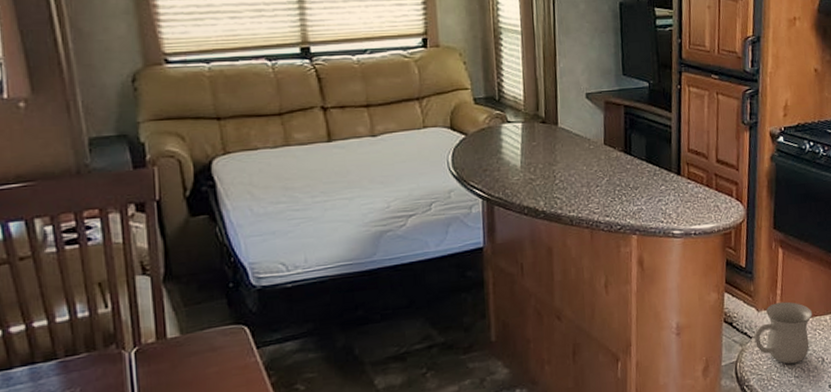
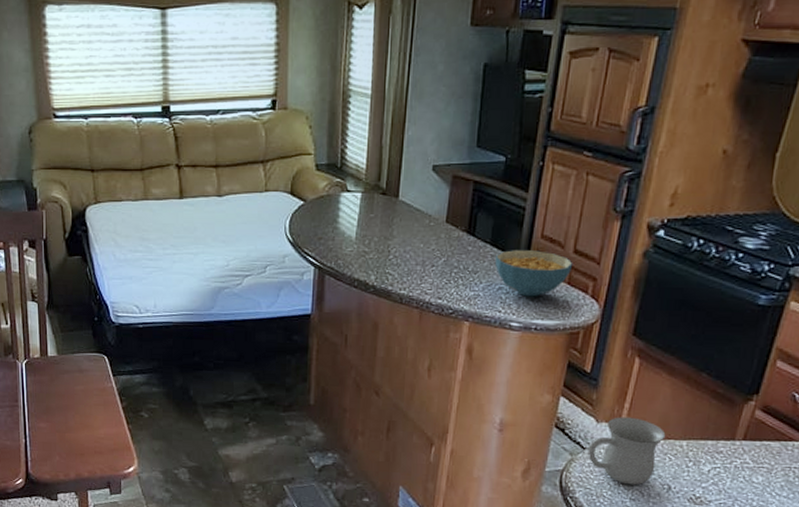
cereal bowl: none [651,163,718,206] -> present [495,250,573,297]

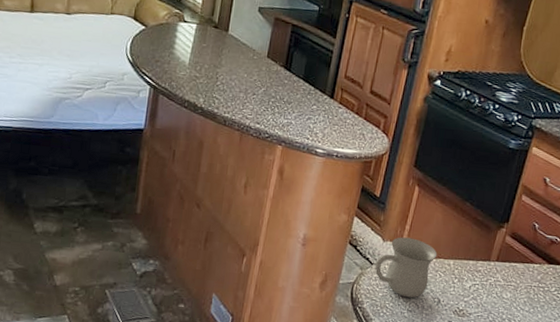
cereal bowl: present [495,250,573,297] -> none [306,86,369,128]

